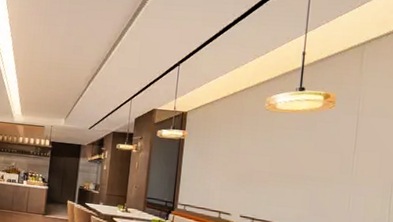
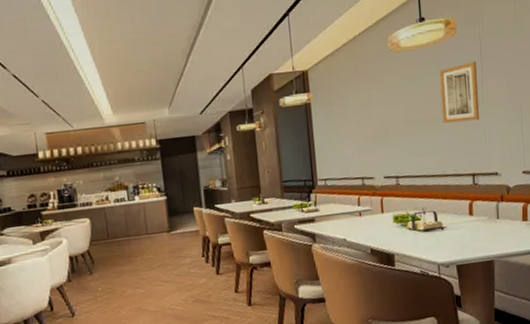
wall art: none [307,133,351,187] -> present [439,61,480,123]

